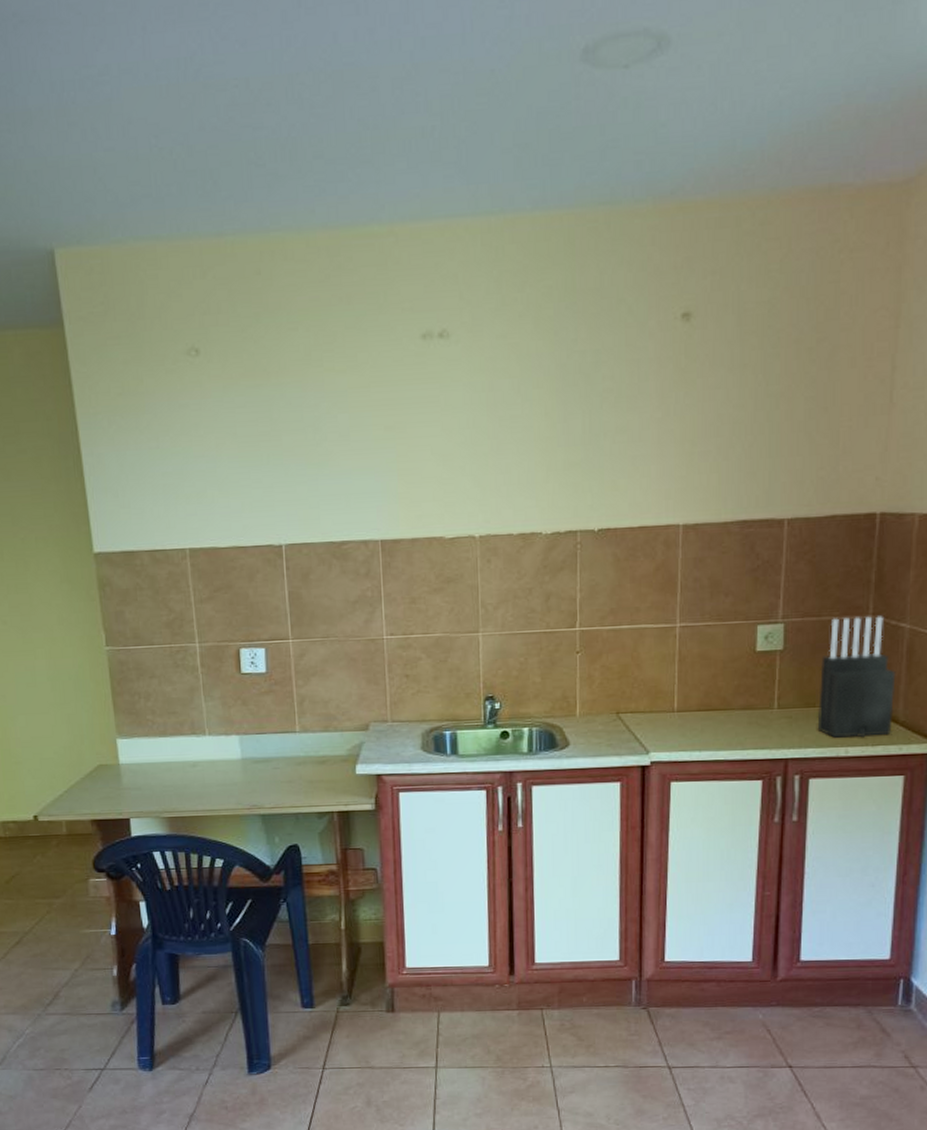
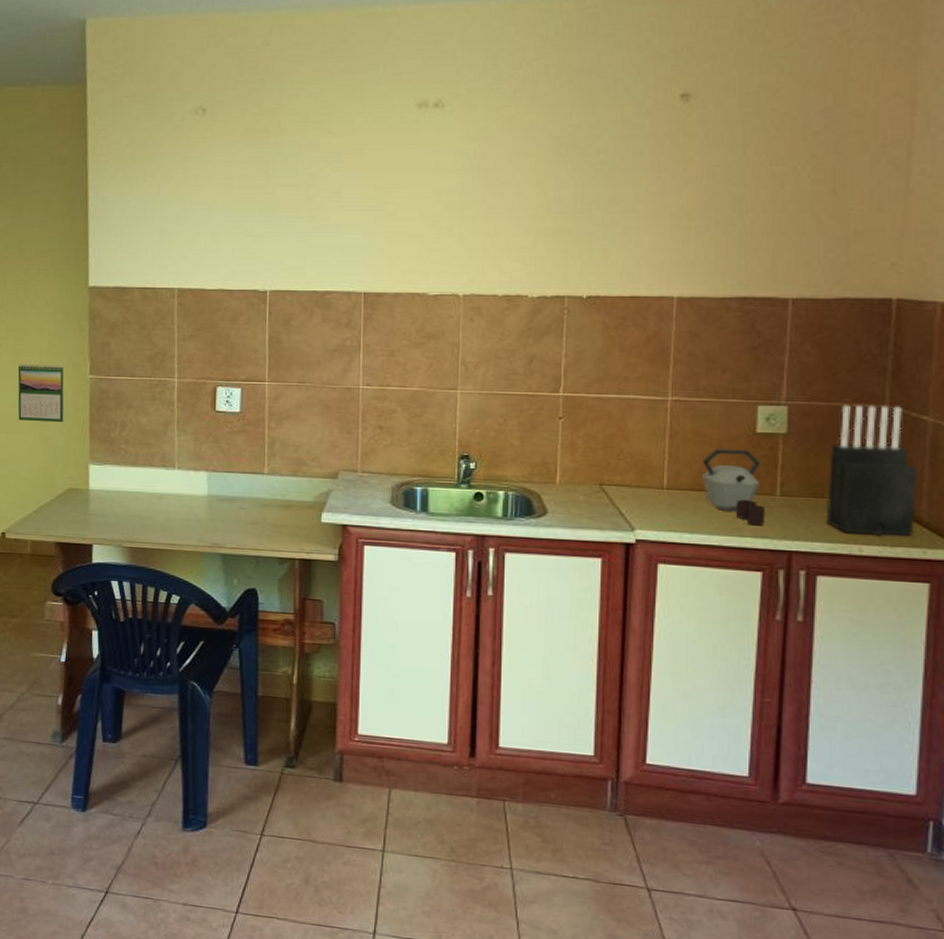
calendar: none [28,638,85,701] -> present [18,363,65,423]
kettle: none [708,668,765,739] -> present [701,449,766,526]

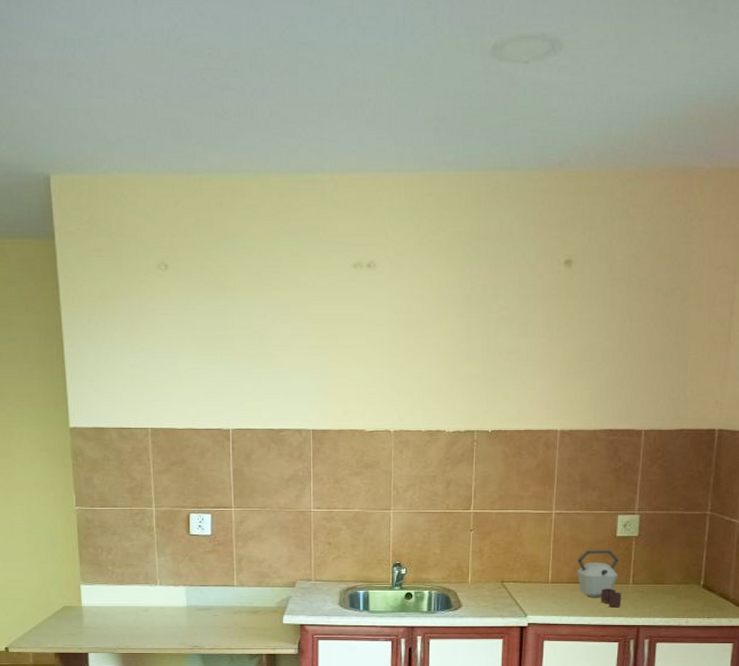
calendar: present [18,363,65,423] -> none [9,497,55,550]
knife block: present [826,404,918,537] -> none [664,512,728,611]

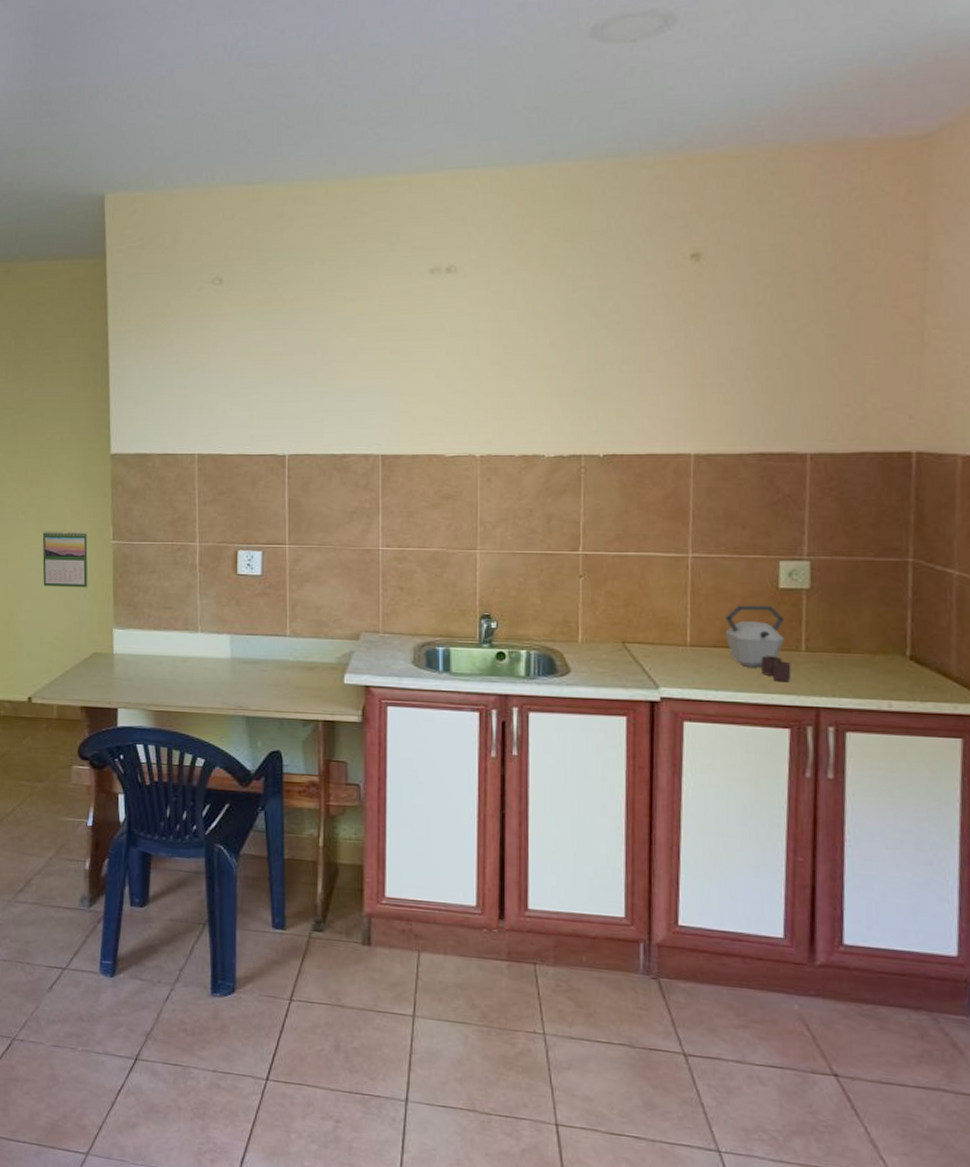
calendar: none [9,497,55,550] -> present [42,530,88,588]

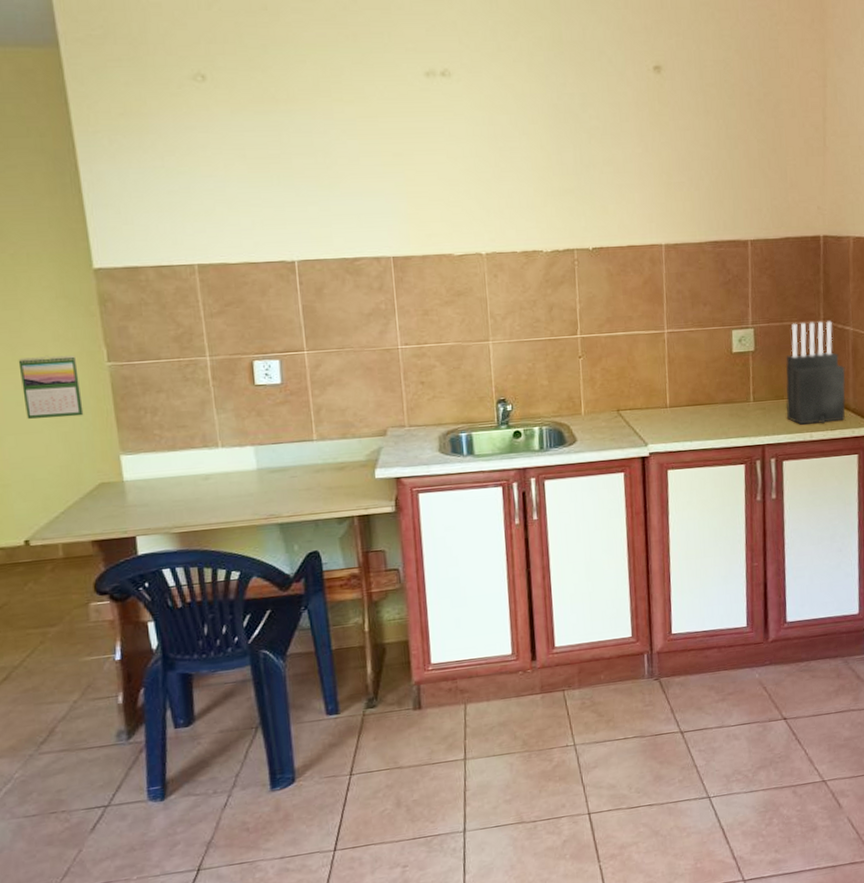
kettle: present [724,605,792,682] -> none [695,367,744,428]
knife block: none [852,559,946,692] -> present [785,321,846,425]

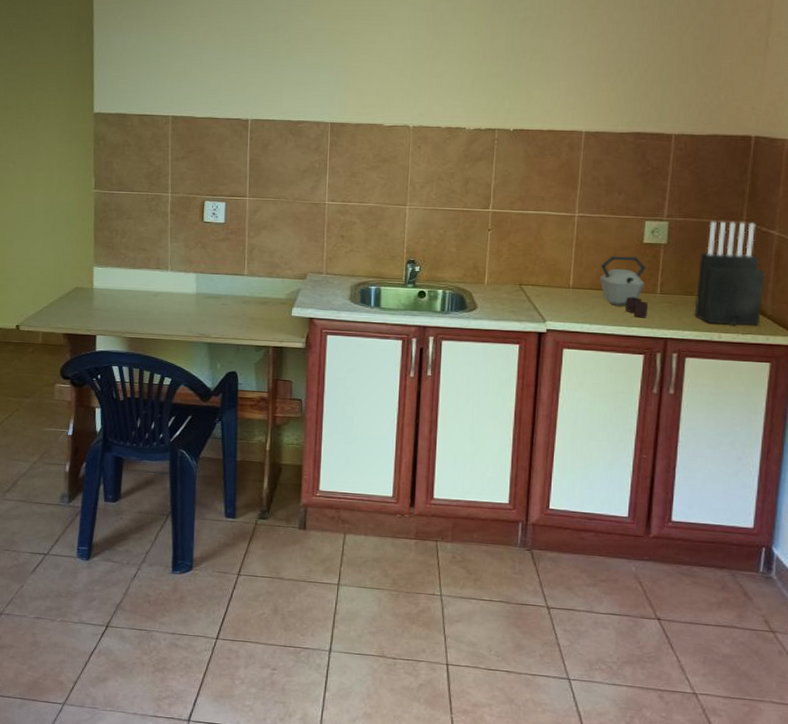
calendar: present [18,355,84,419] -> none [30,179,72,231]
kettle: none [695,367,744,428] -> present [599,256,649,318]

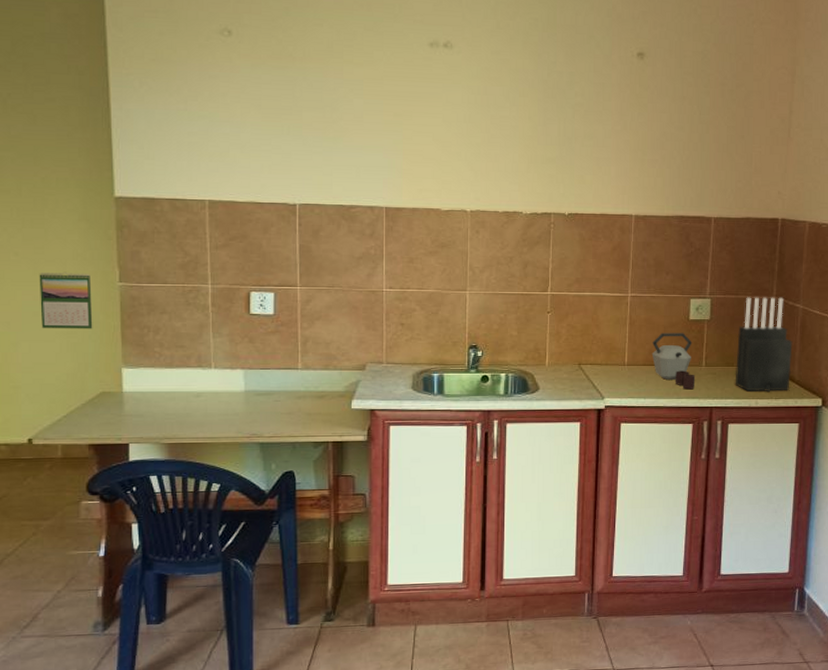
calendar: none [30,179,72,231] -> present [39,272,93,329]

